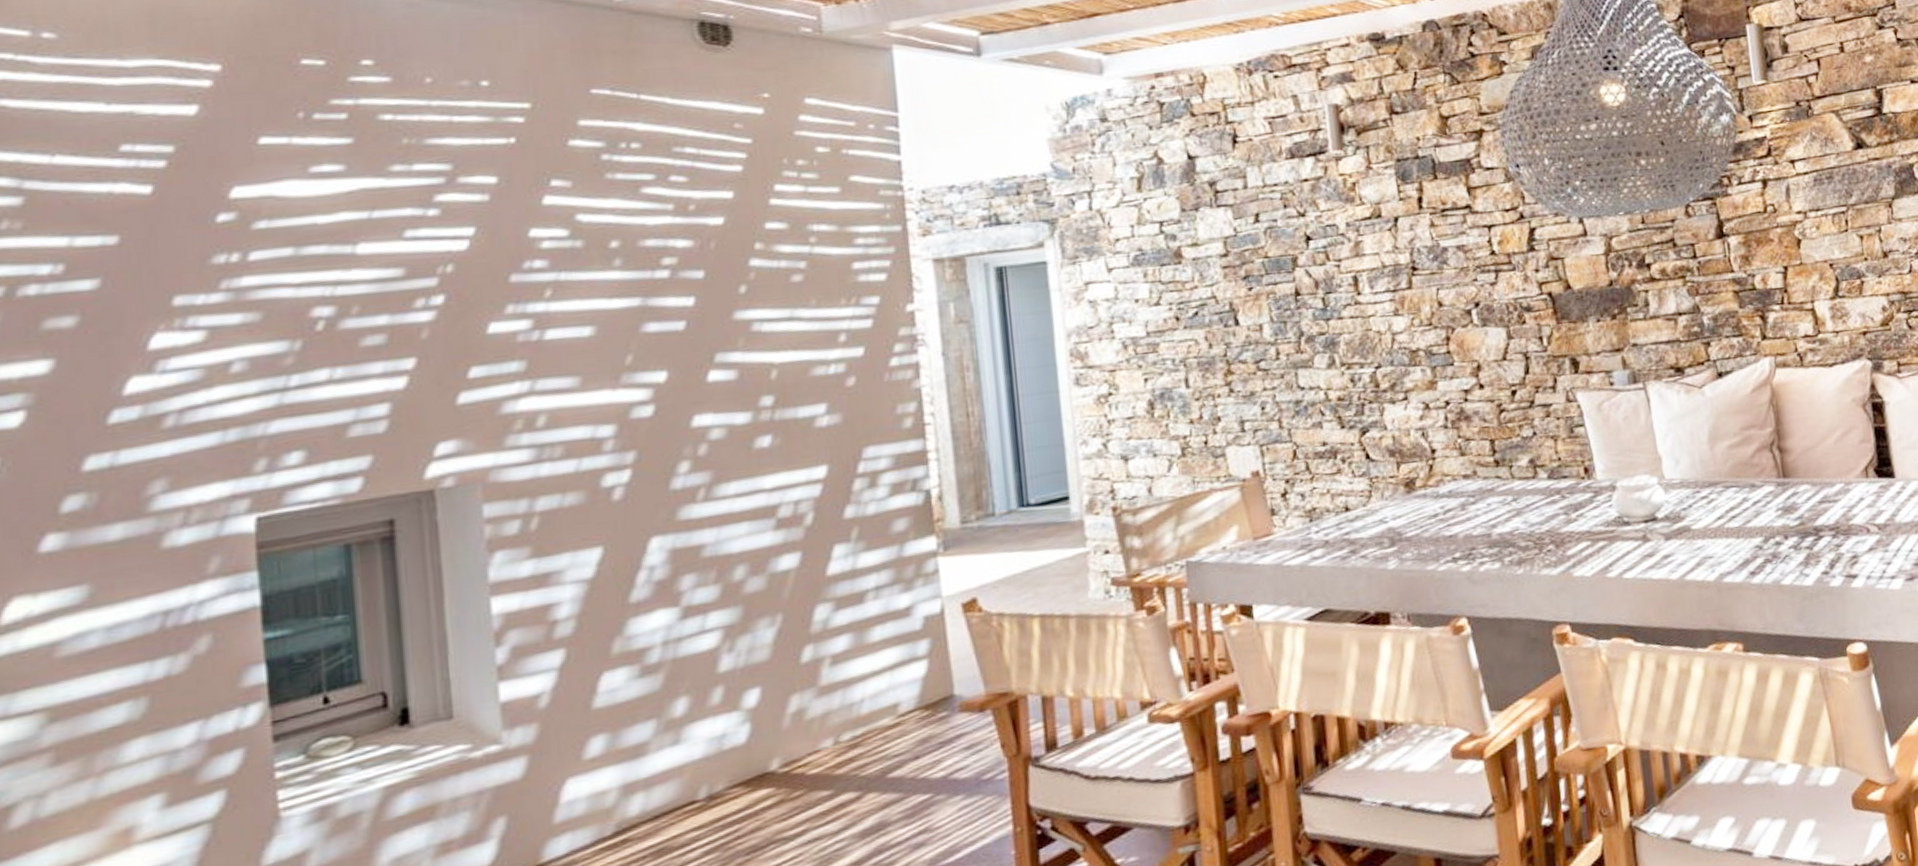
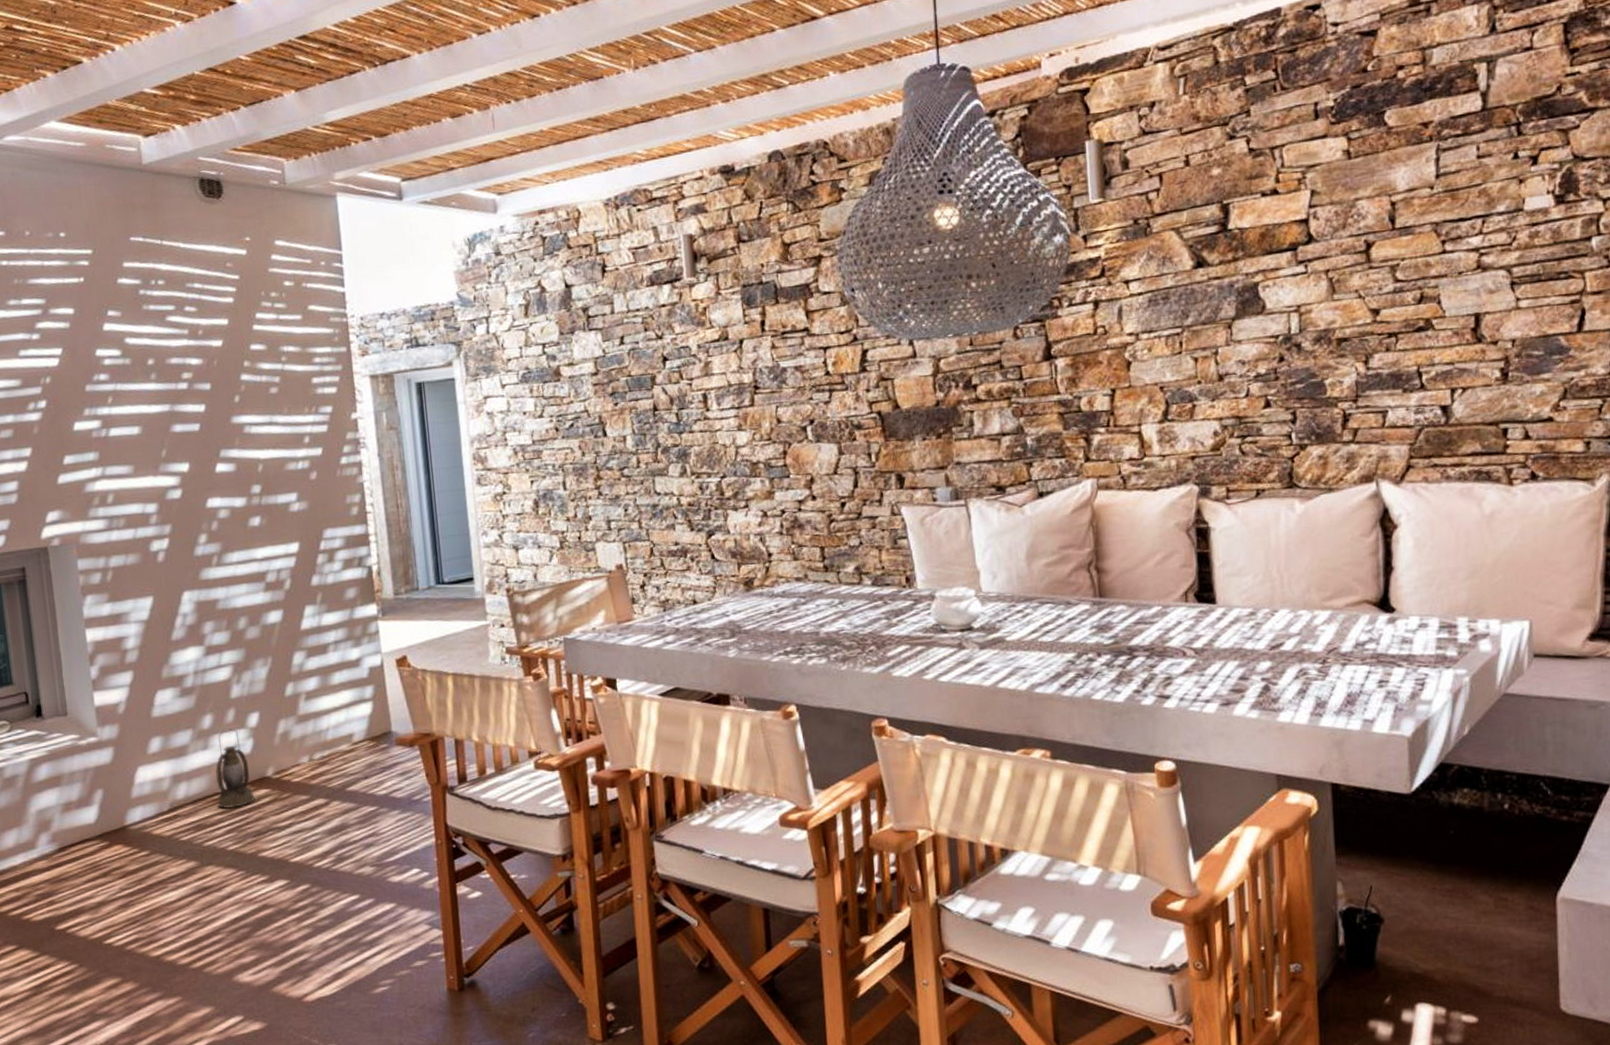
lantern: none [690,712,751,823] -> present [215,729,255,809]

